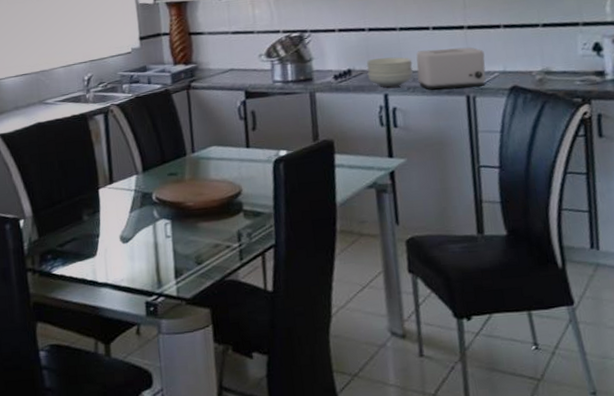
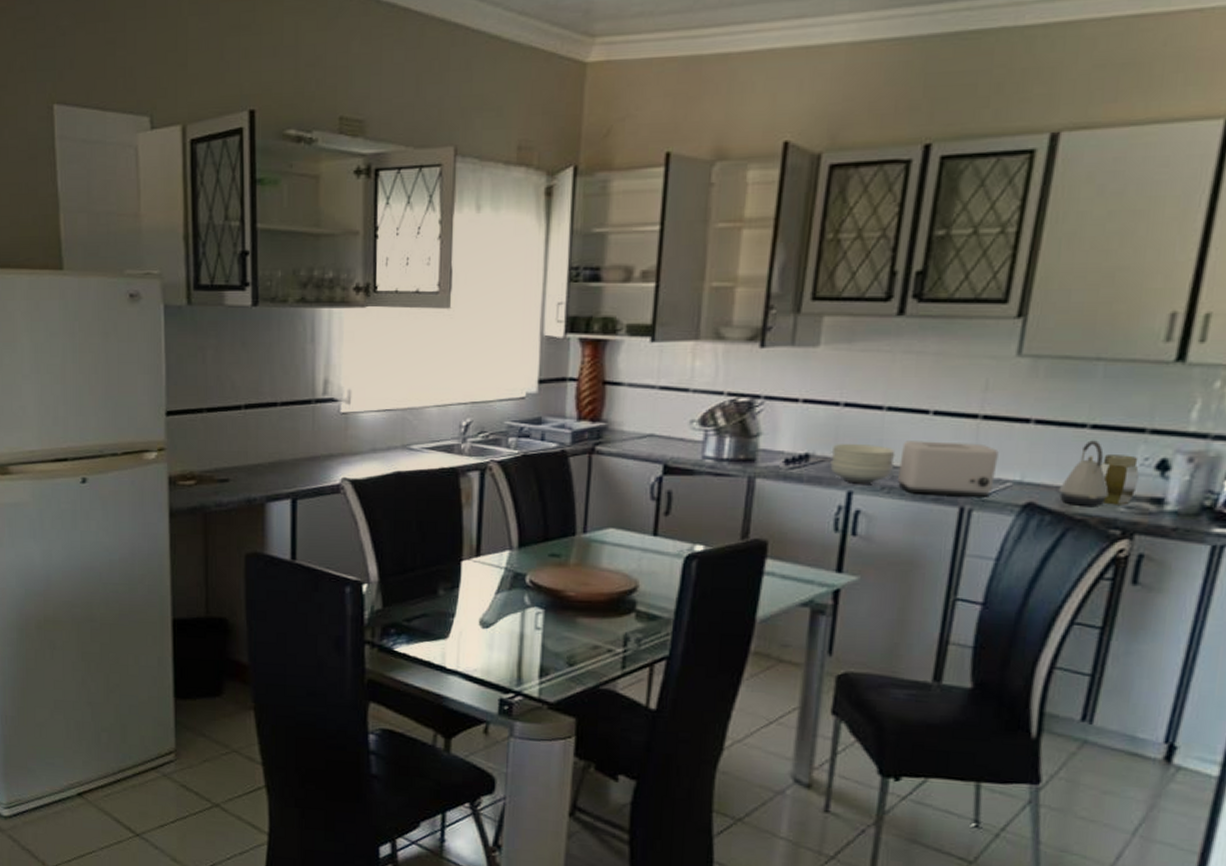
kettle: none [531,35,566,84] -> present [1058,440,1109,506]
jar: none [555,43,584,81] -> present [1100,455,1139,505]

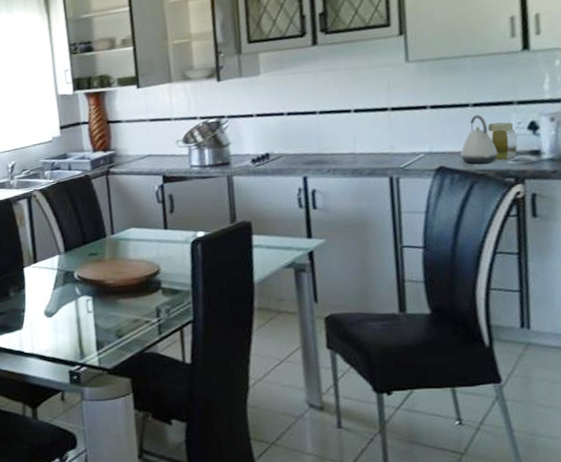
bowl: present [830,444,896,484] -> none [285,140,334,170]
toaster: present [897,441,999,497] -> none [336,128,411,172]

